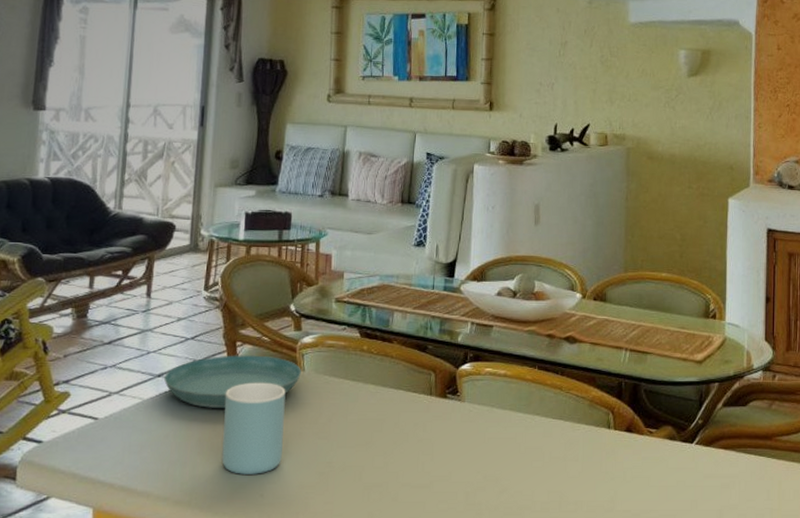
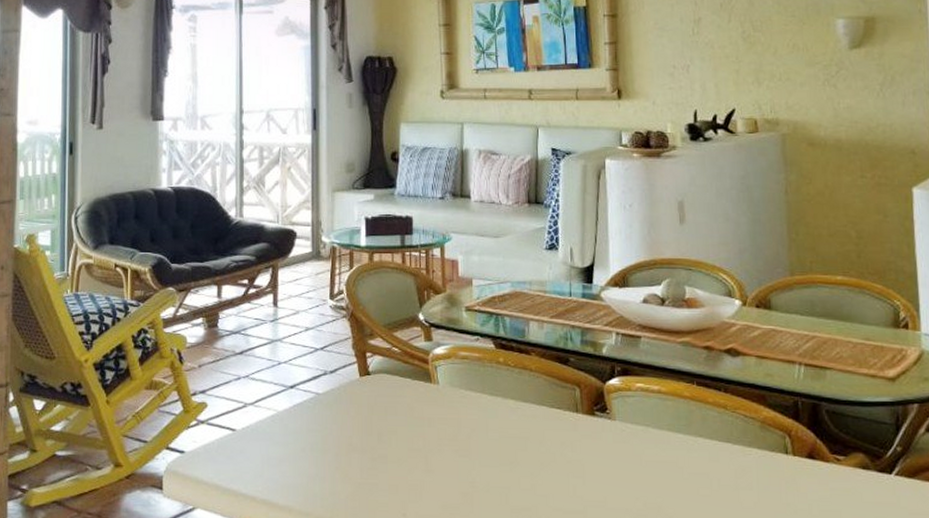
saucer: present [164,355,301,408] -> none [297,366,436,422]
mug: present [222,382,286,474] -> none [359,395,422,492]

